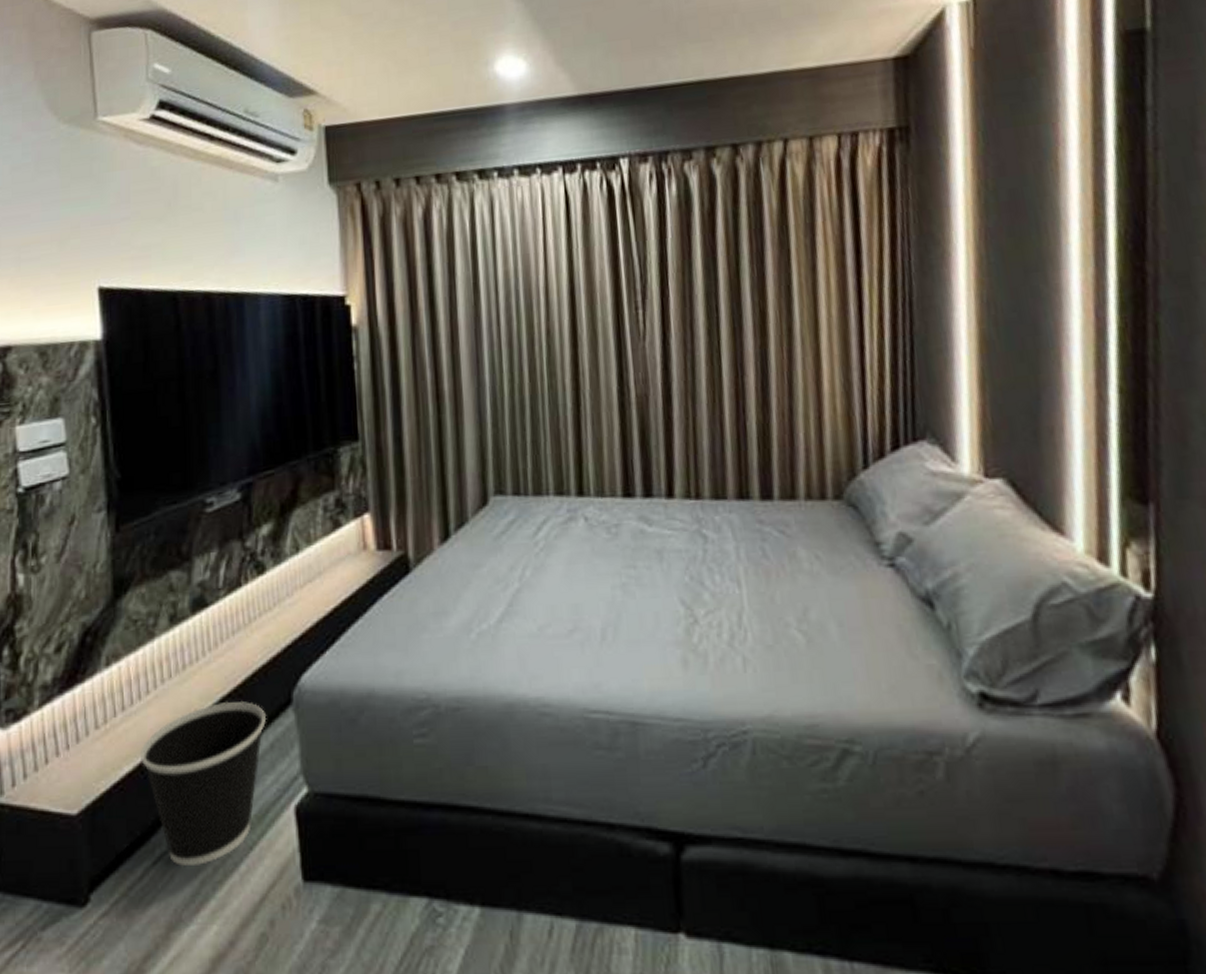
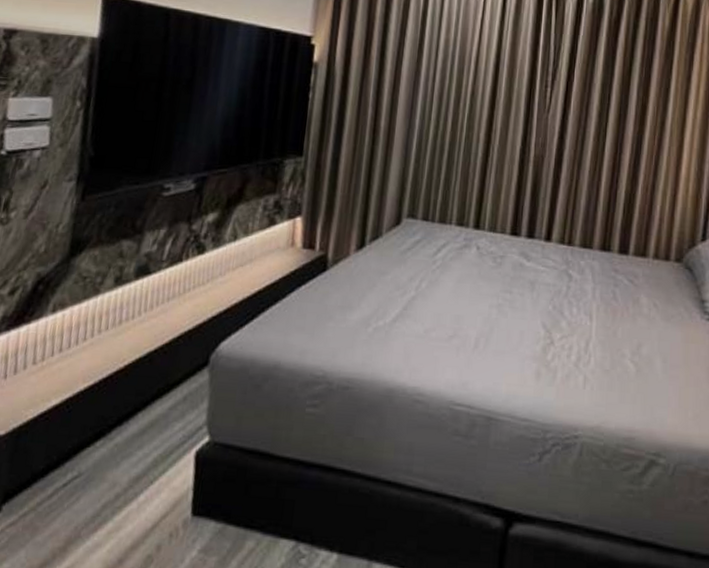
wastebasket: present [141,701,267,867] -> none [68,356,185,492]

